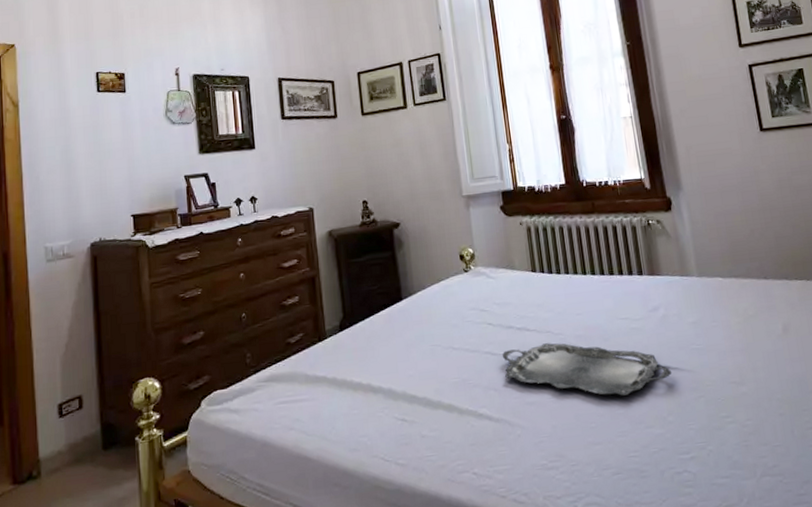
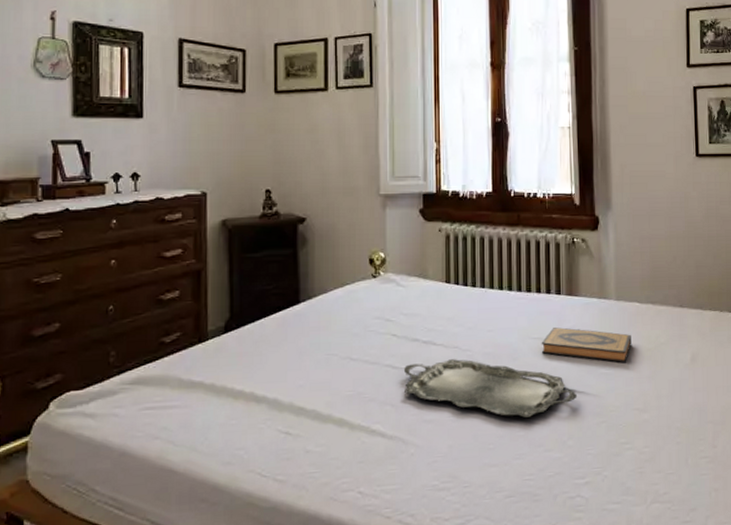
hardback book: none [629,306,720,338] -> present [541,327,631,363]

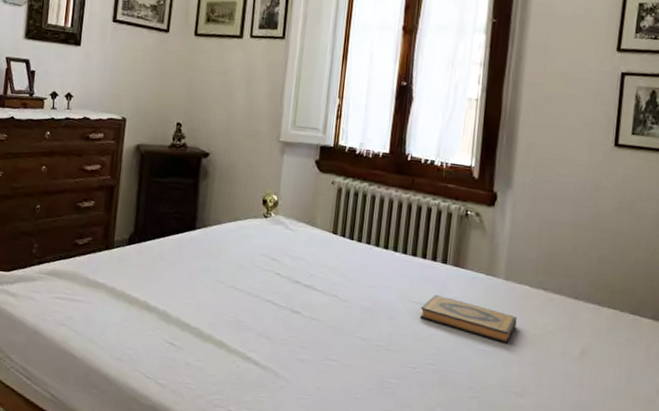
serving tray: present [403,359,578,418] -> none [281,303,452,377]

